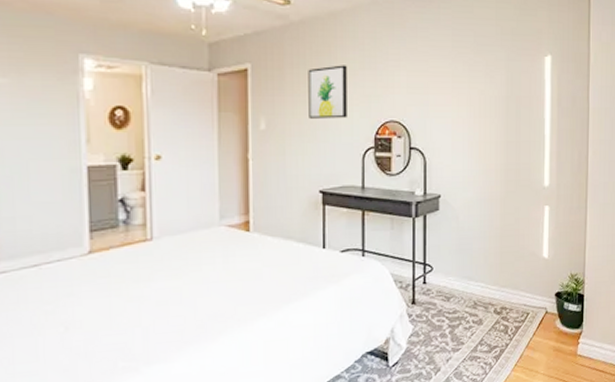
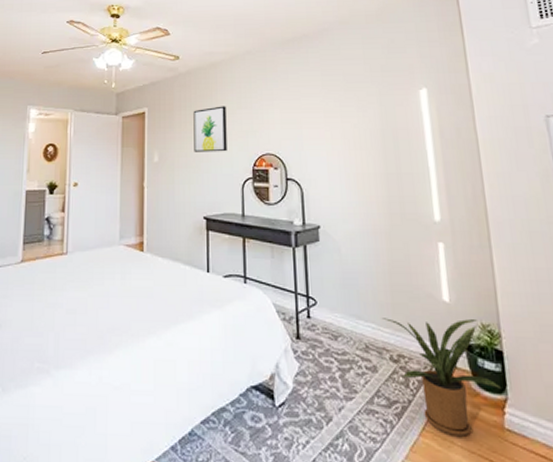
house plant: none [490,271,578,367] -> present [381,318,501,436]

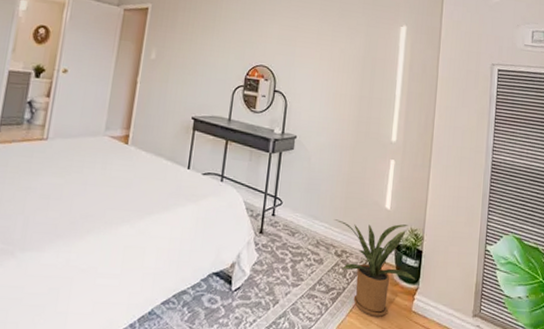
wall art: present [193,106,227,152] -> none [192,13,229,59]

